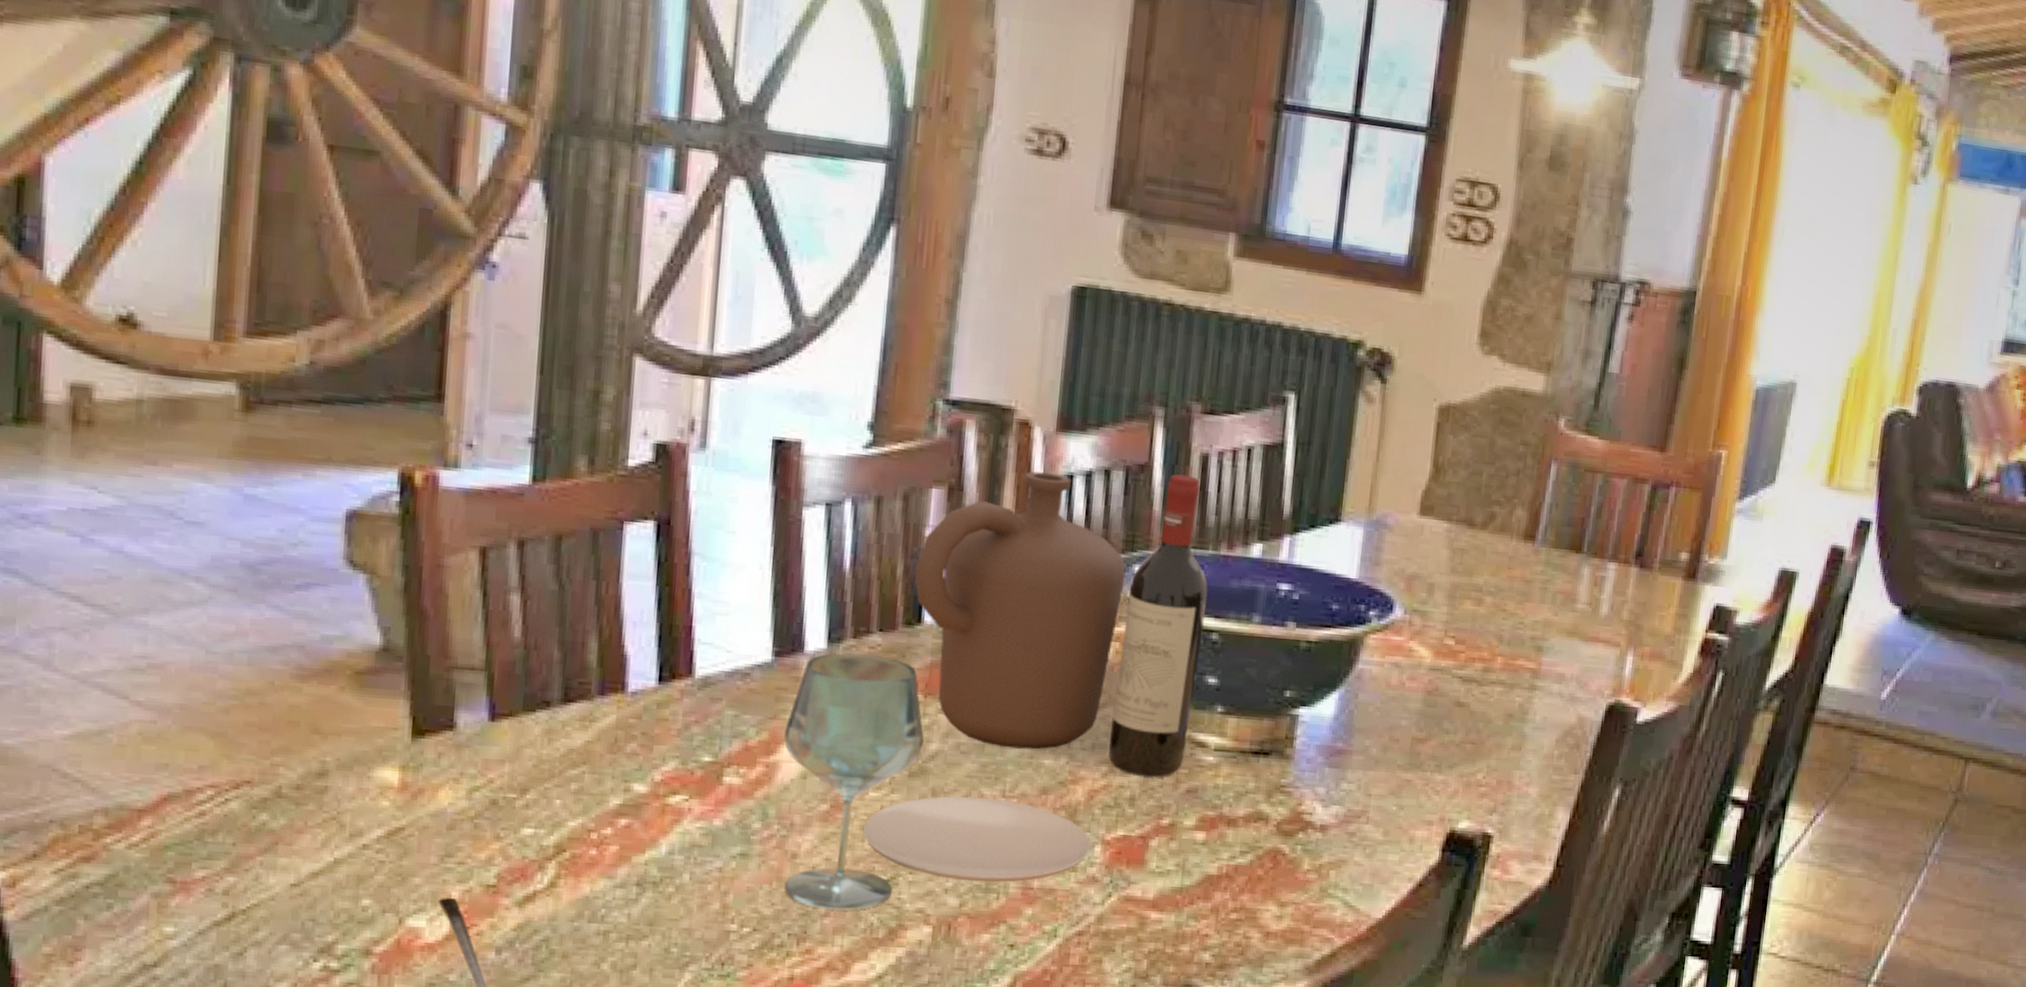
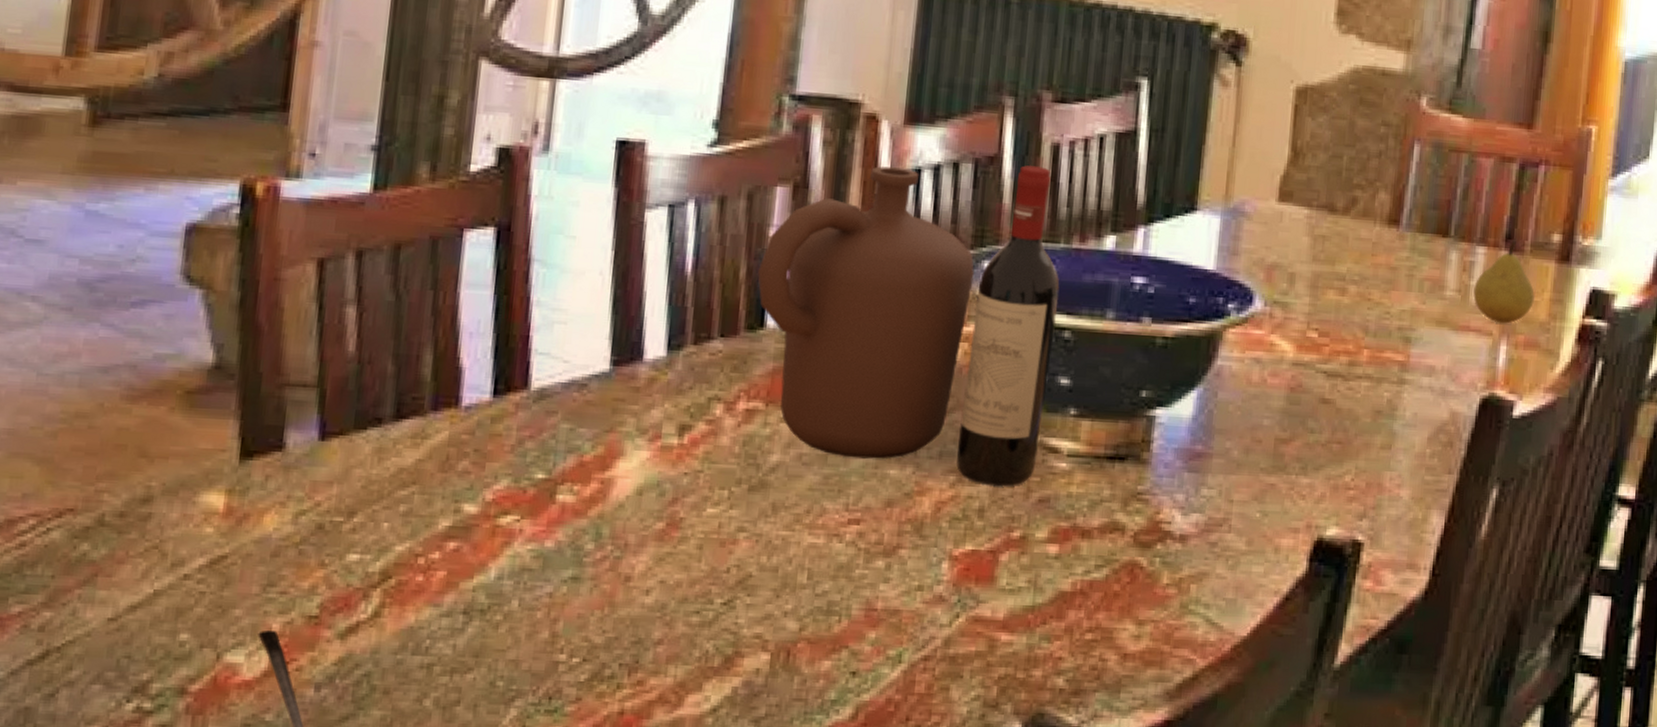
wine glass: present [783,653,924,911] -> none [616,361,765,638]
plate: present [863,796,1091,883] -> none [700,511,938,604]
fruit: none [1603,557,1661,636] -> present [1473,240,1535,324]

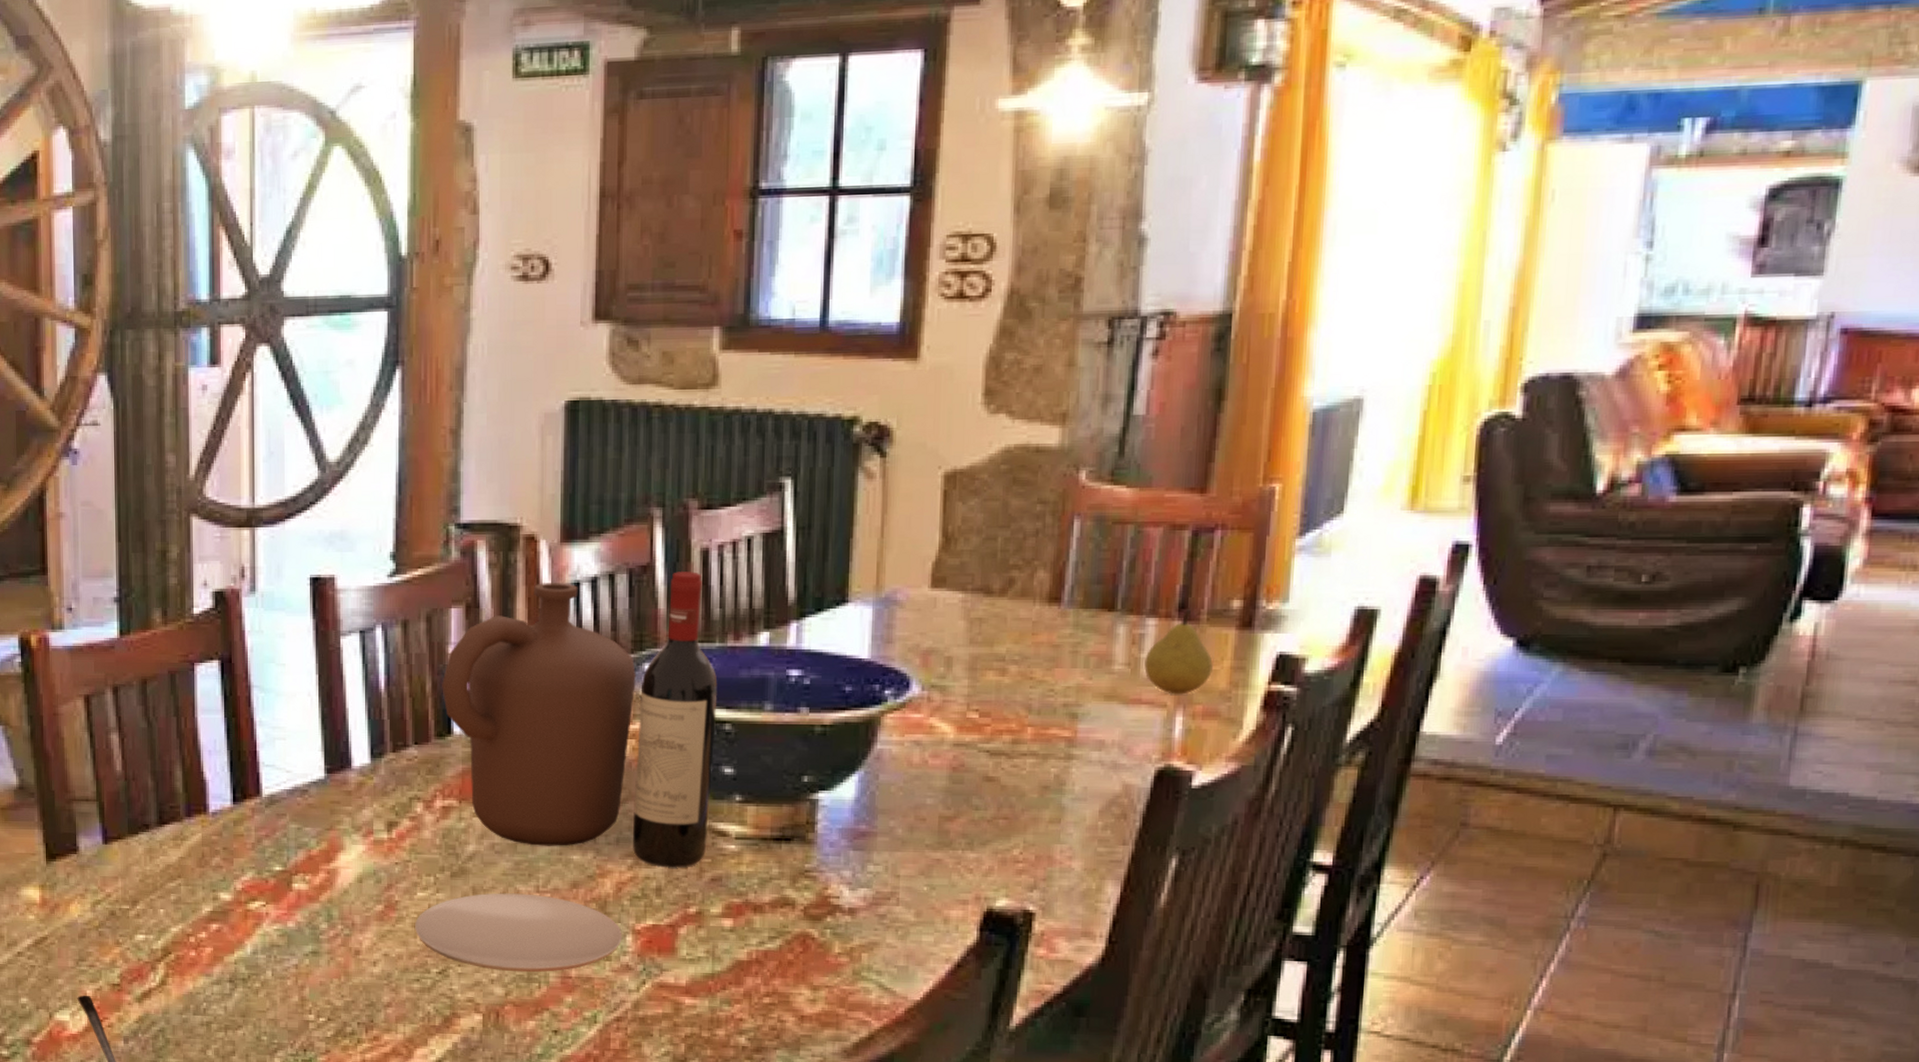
plate: none [700,511,938,604] -> present [415,893,622,973]

